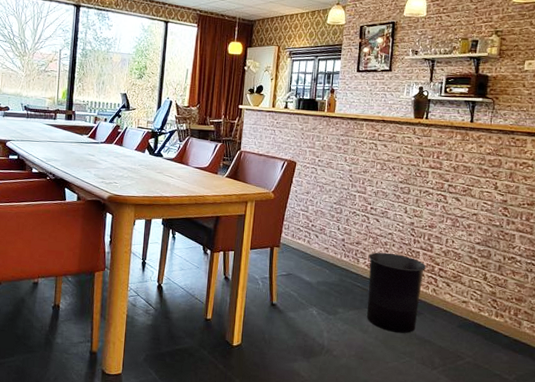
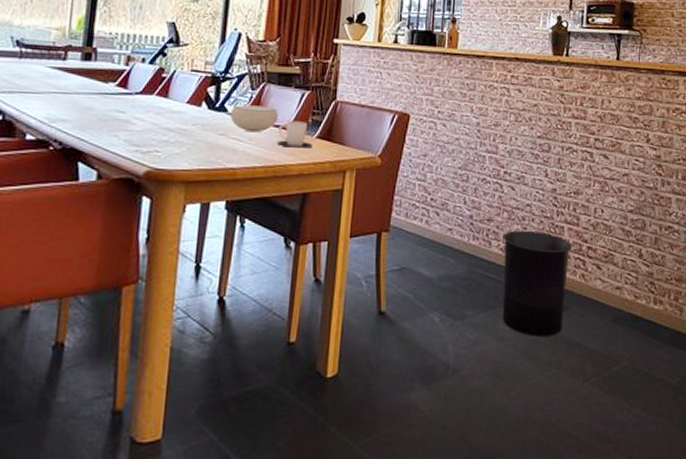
bowl: none [164,152,198,172] -> present [230,105,278,133]
cup: none [198,164,223,184] -> present [277,121,313,148]

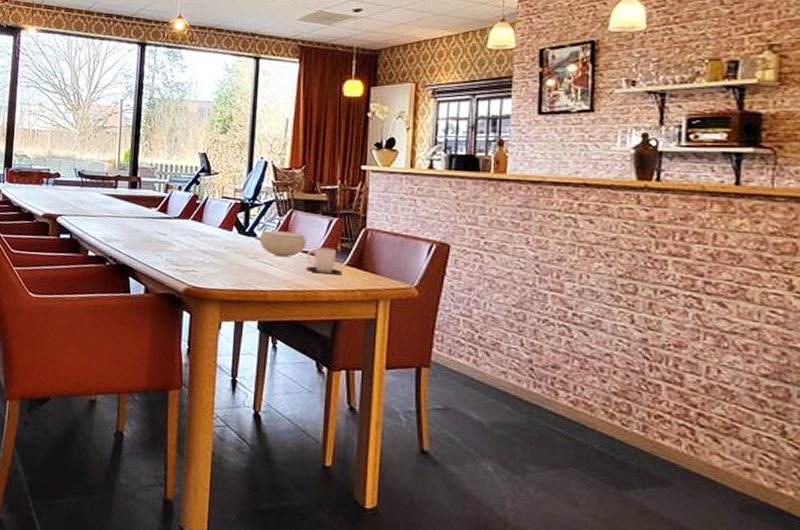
waste bin: present [502,230,573,336] -> none [573,382,675,513]

